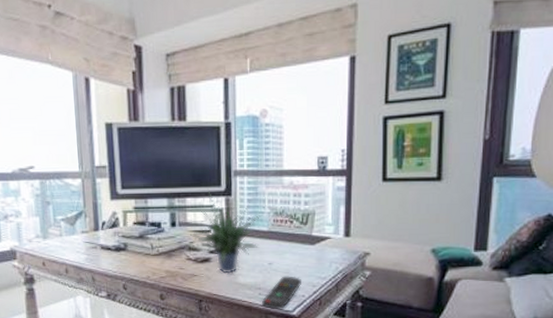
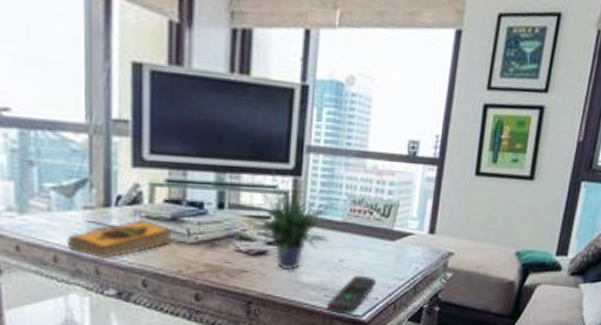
hardback book: none [73,238,141,269] -> present [66,219,173,258]

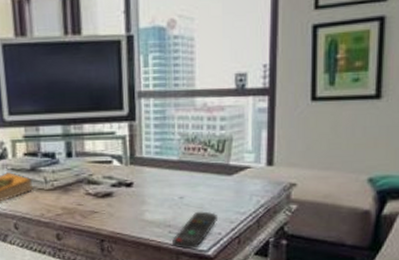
potted plant: present [243,165,338,271] -> none [89,113,172,210]

